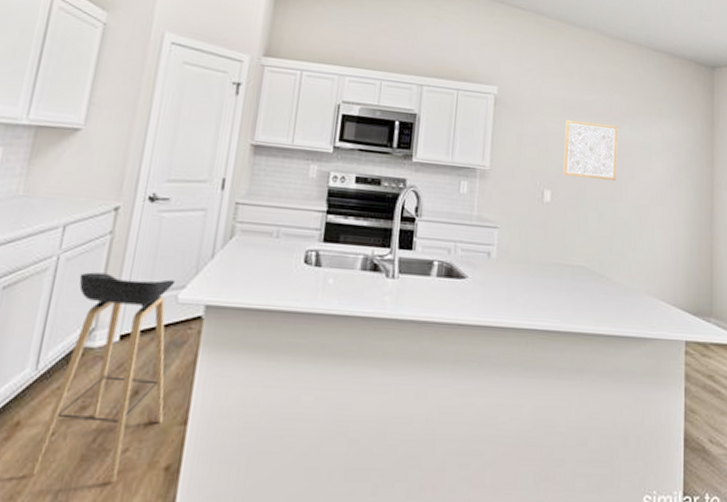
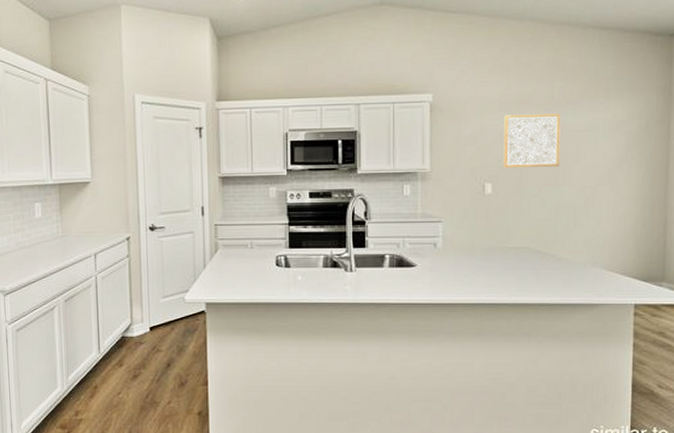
stool: present [28,272,176,483] -> none [110,285,190,423]

